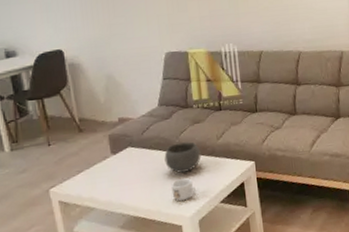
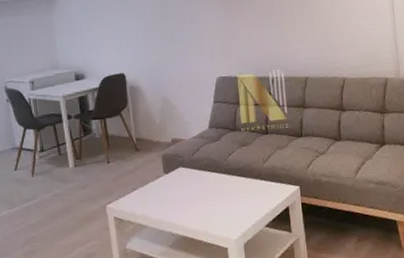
bowl: present [164,141,202,173] -> none [213,164,248,195]
mug: present [171,178,197,202] -> none [218,200,243,224]

